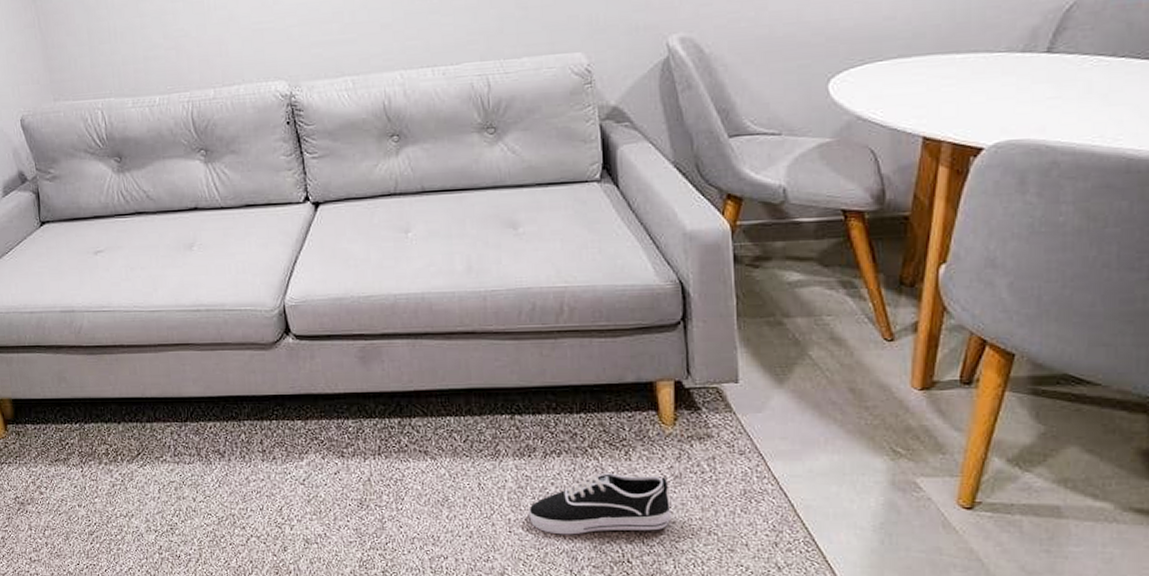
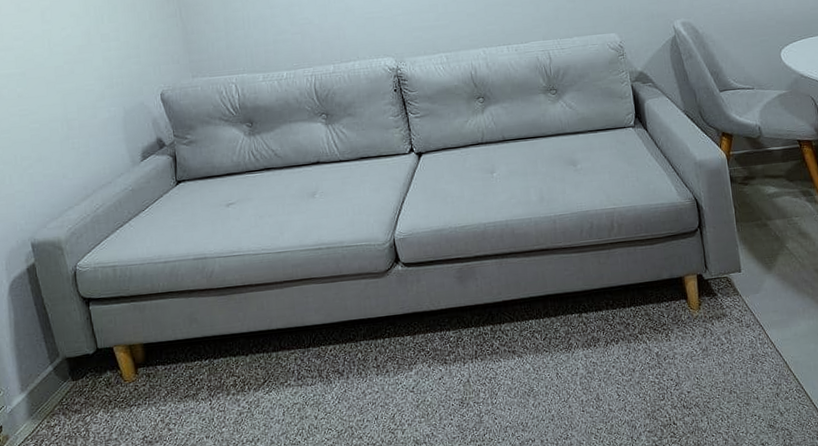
shoe: present [529,473,672,535] -> none [597,351,703,409]

